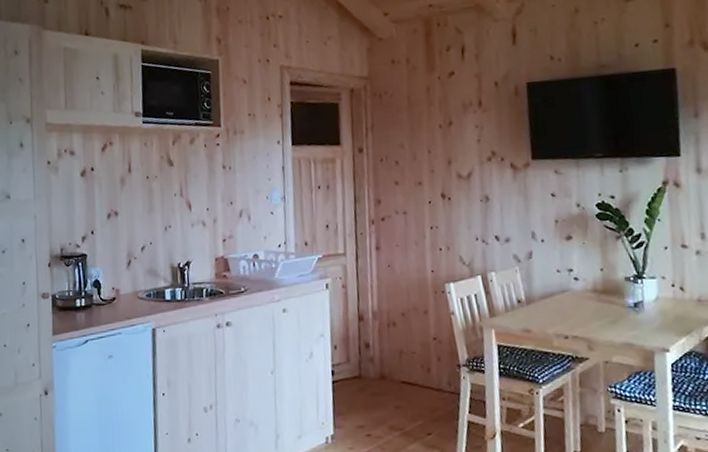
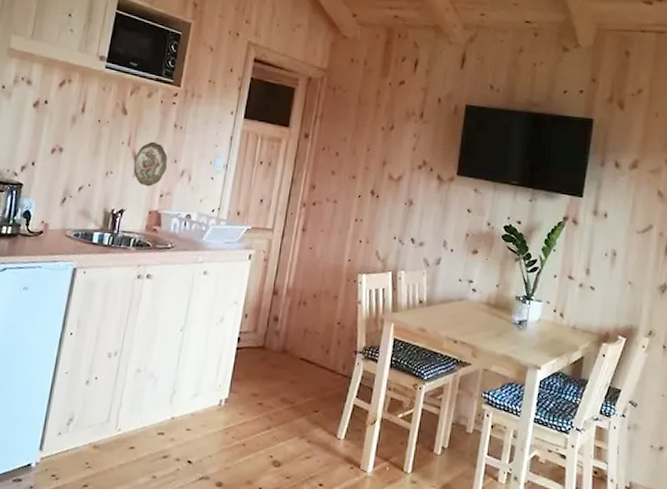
decorative plate: none [190,187,224,234] -> present [133,141,168,187]

